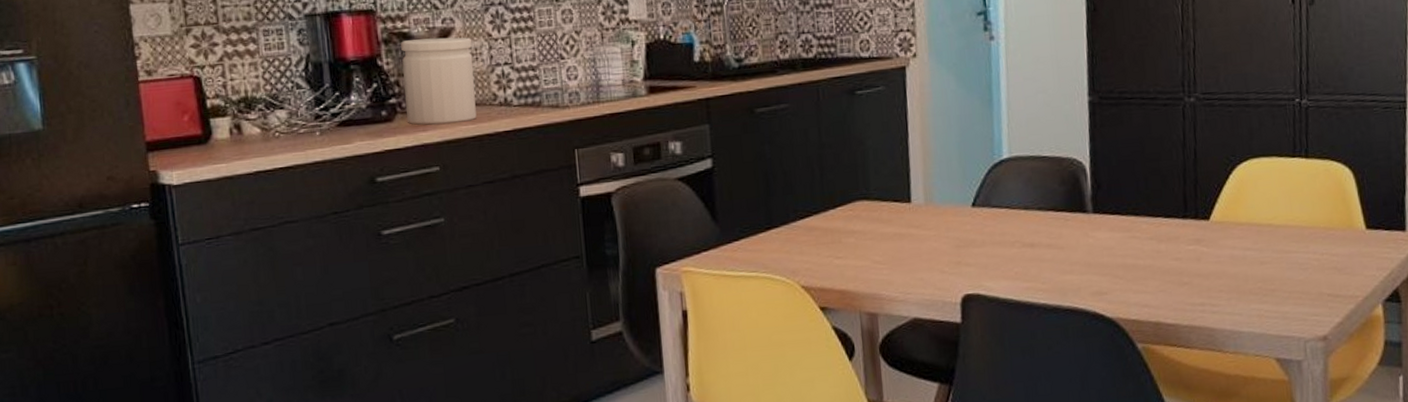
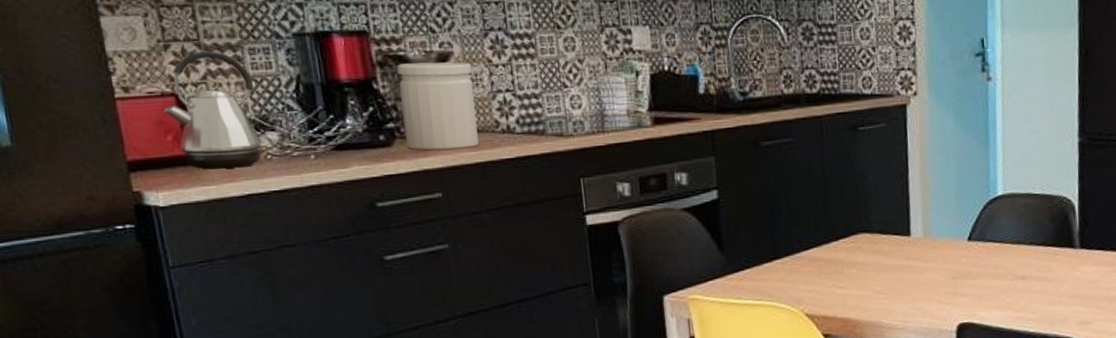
kettle: none [182,33,277,148] -> present [163,50,268,169]

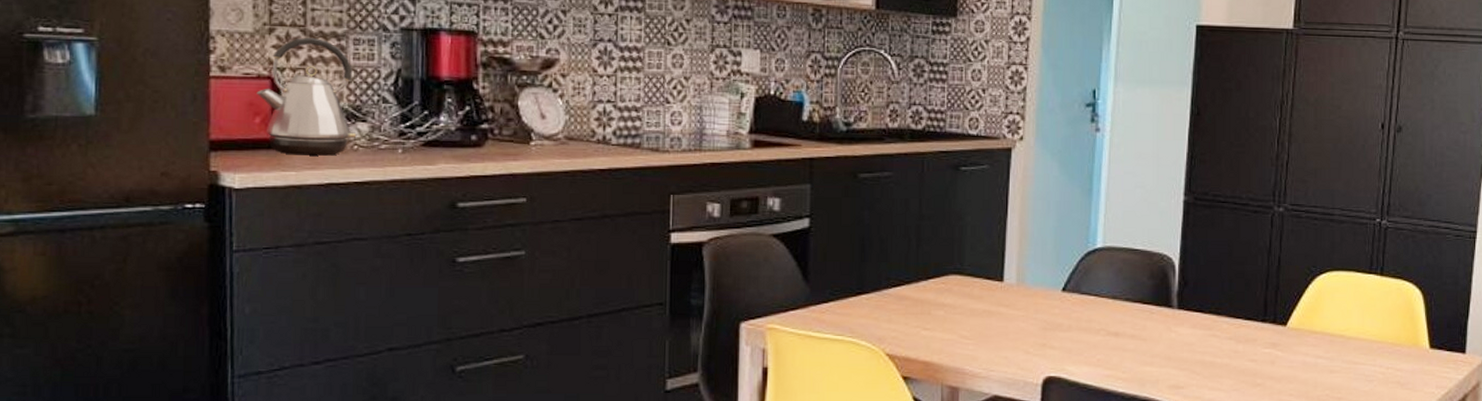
jar: present [397,62,479,151] -> none [497,66,576,156]

